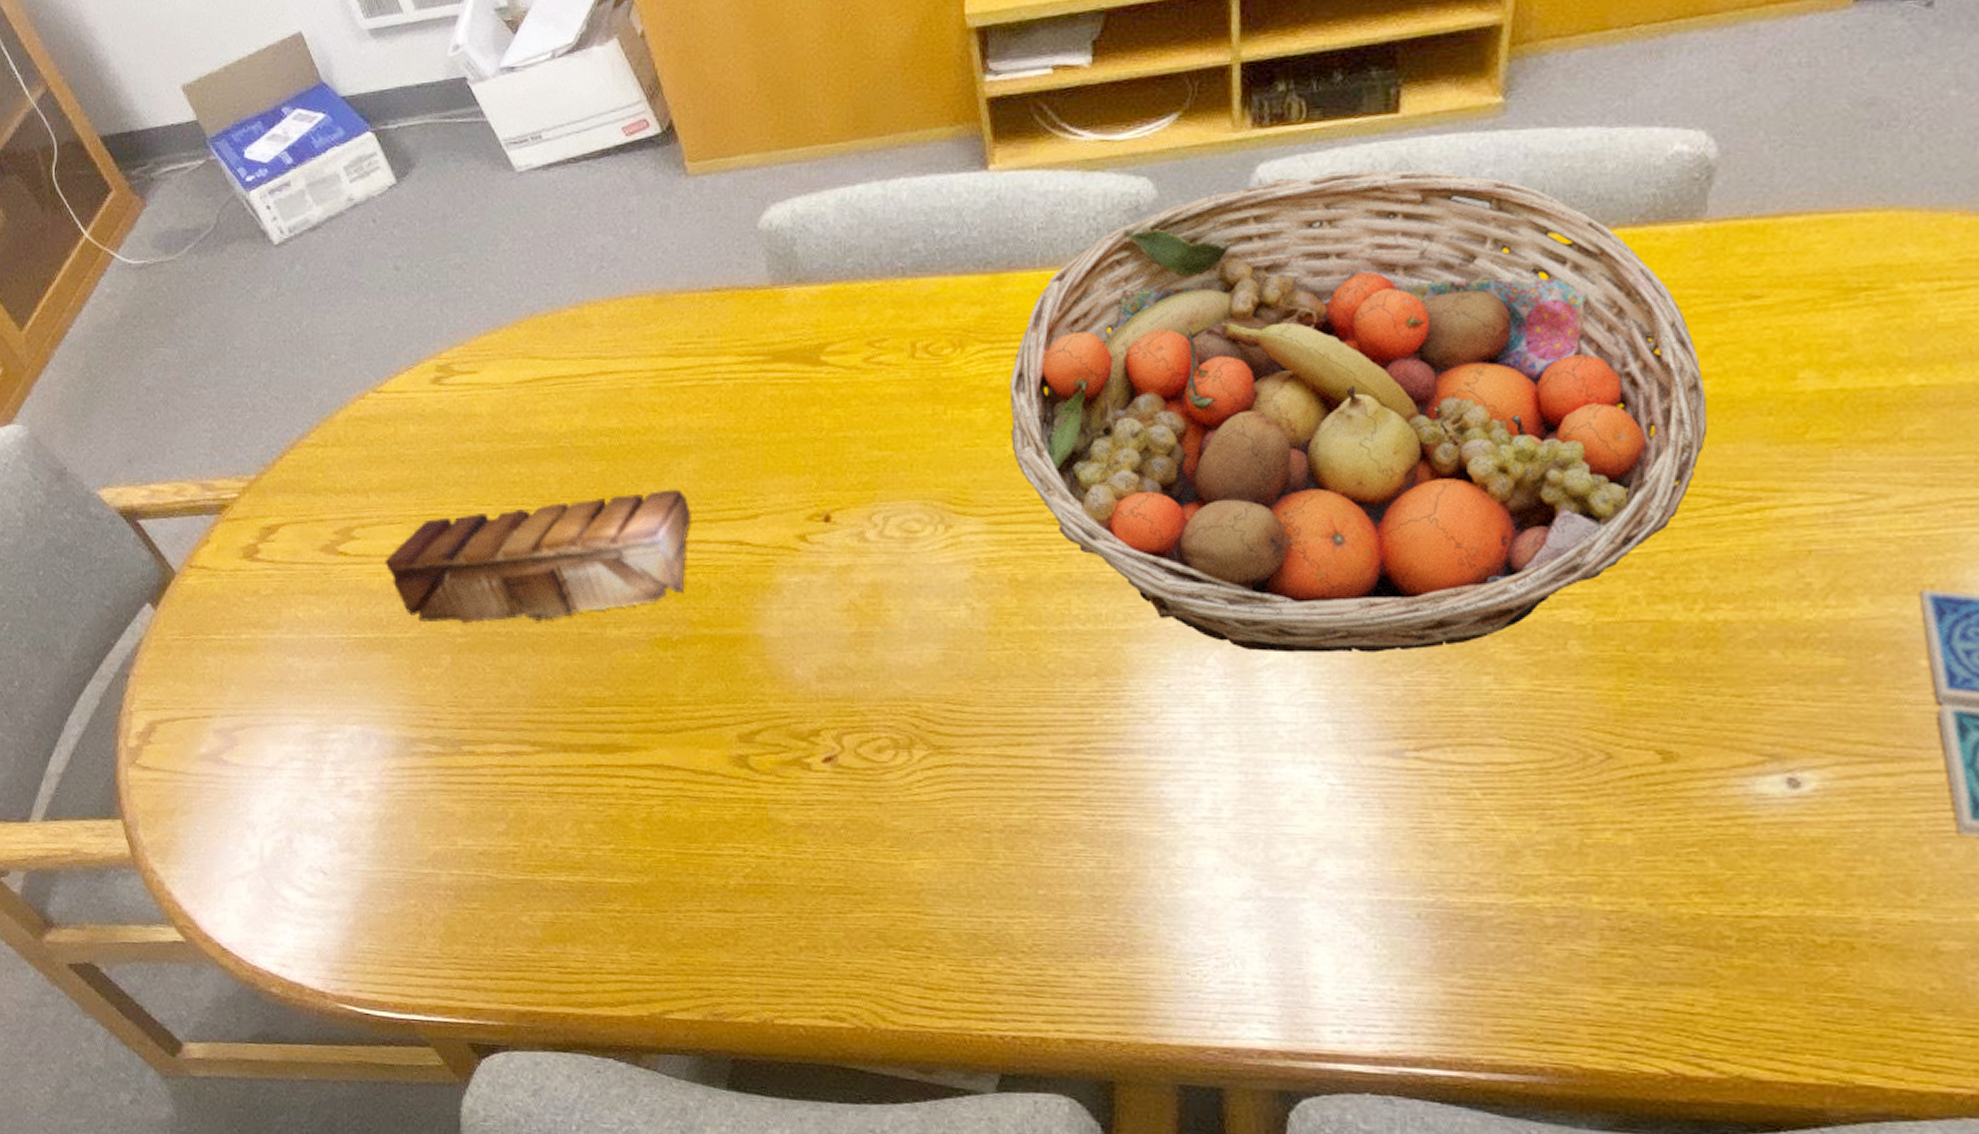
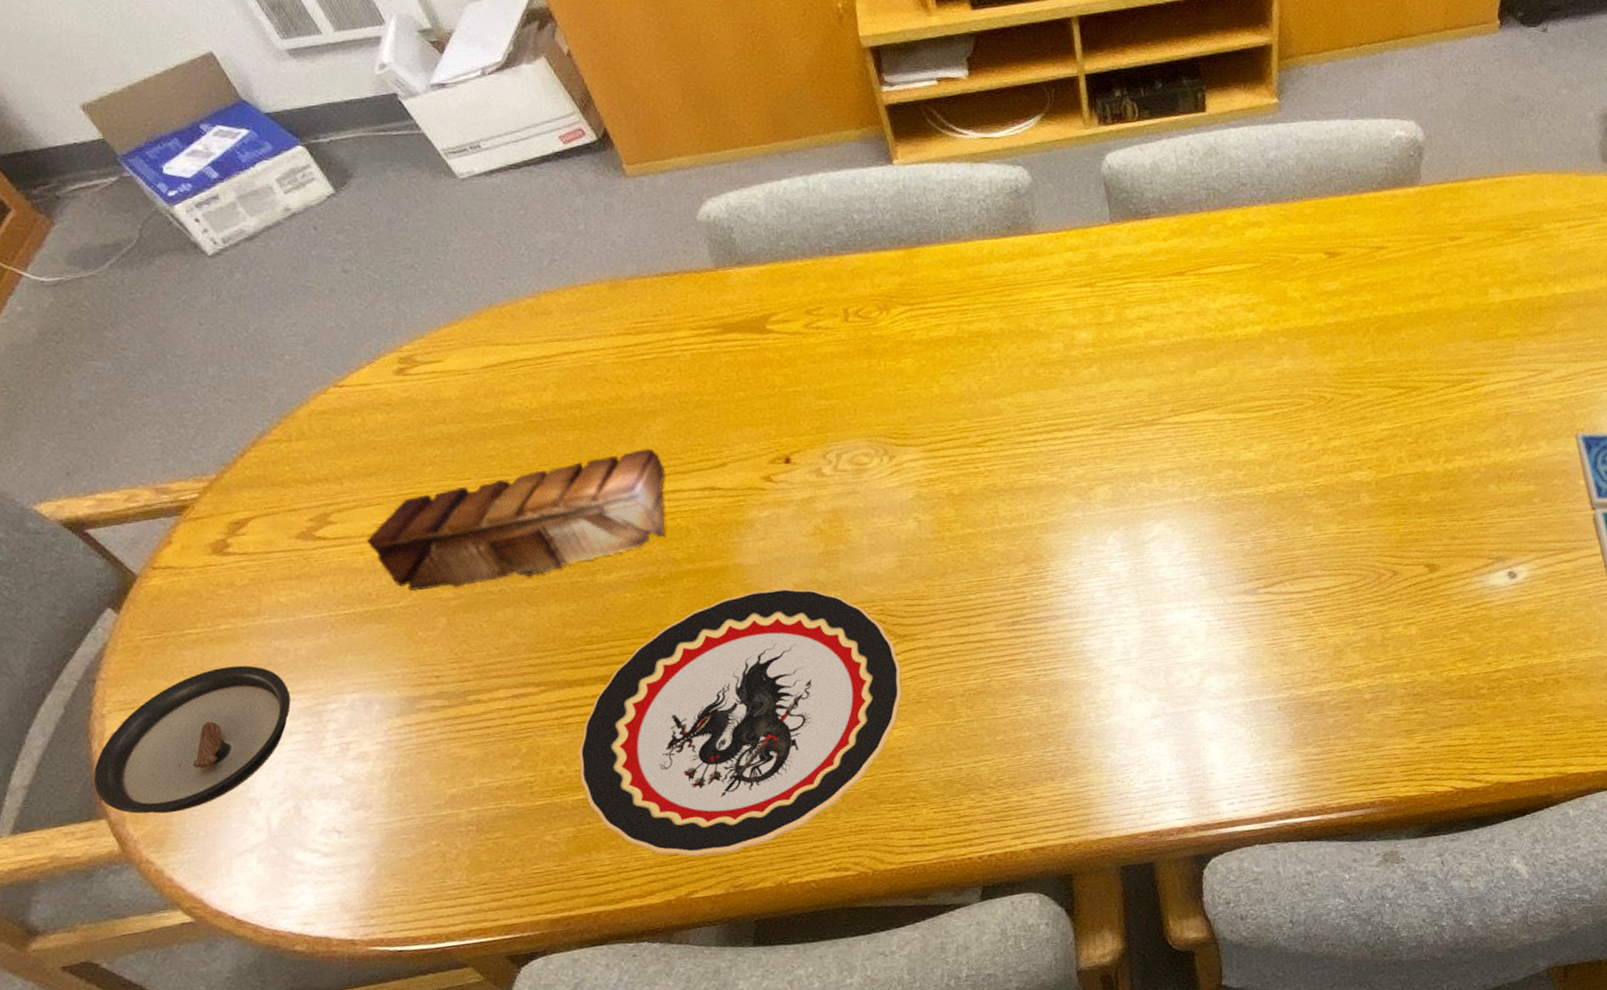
saucer: none [115,679,296,824] -> present [93,665,291,814]
plate: none [565,670,932,975] -> present [578,588,902,858]
fruit basket: present [1009,169,1708,653] -> none [929,154,1436,528]

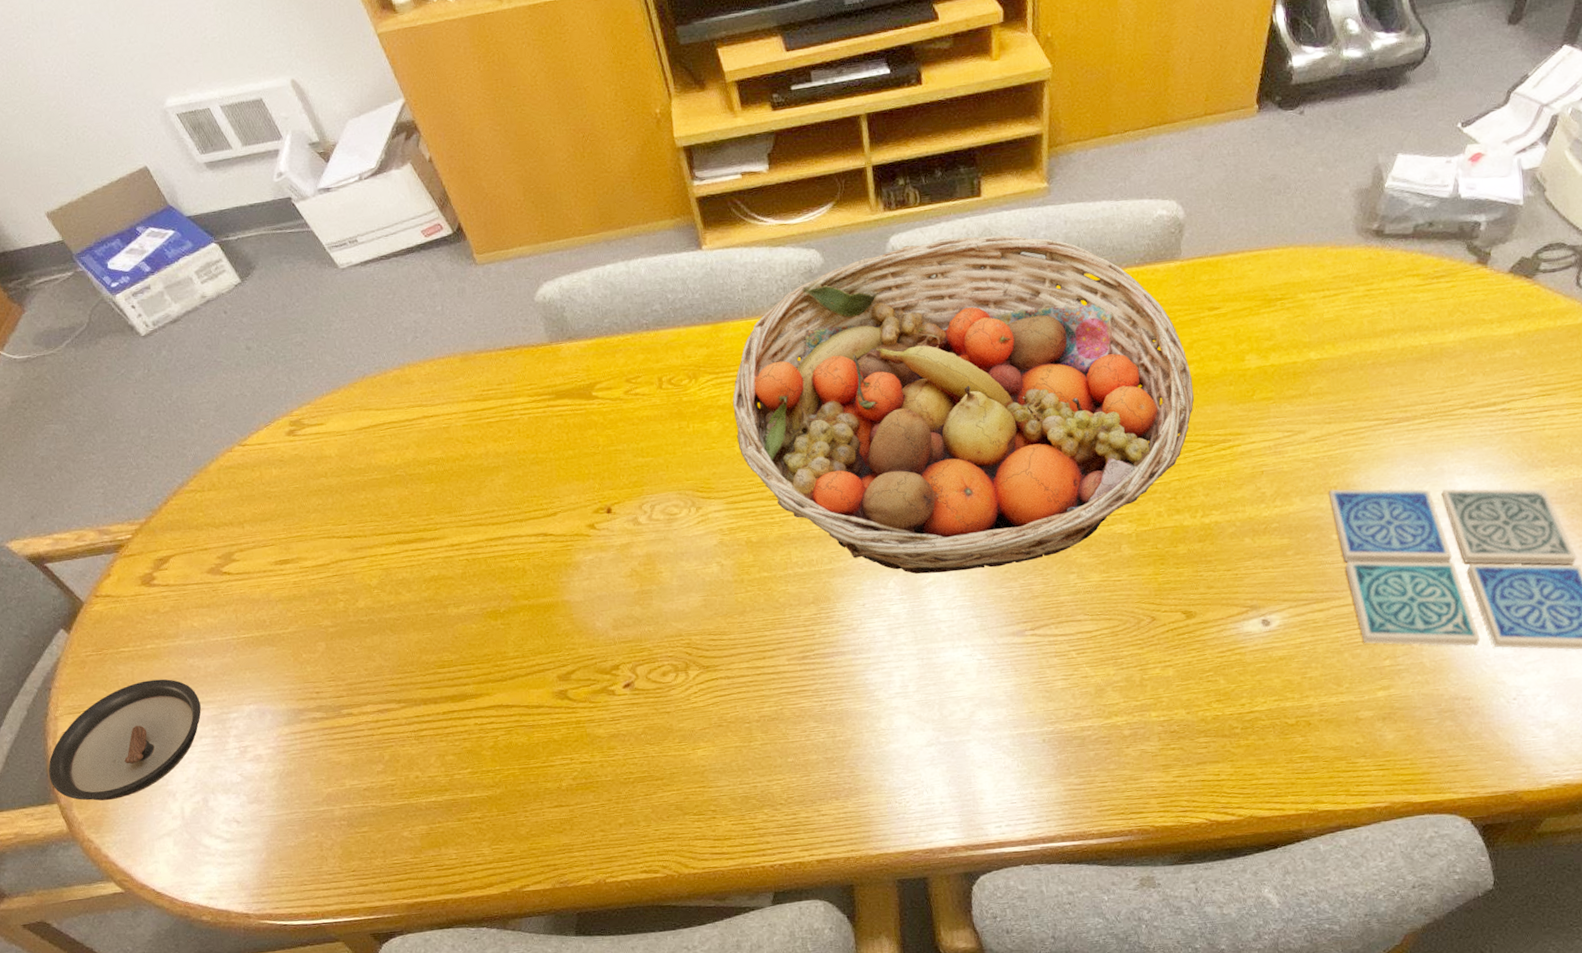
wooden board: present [367,448,666,592] -> none [262,499,506,620]
plate: present [578,588,902,858] -> none [431,622,705,856]
fruit basket: none [929,154,1436,528] -> present [732,235,1195,574]

